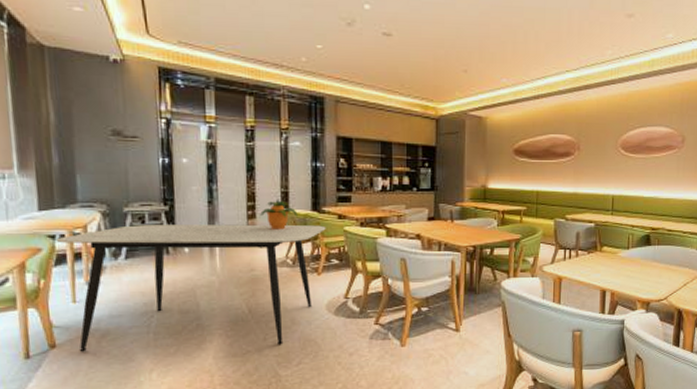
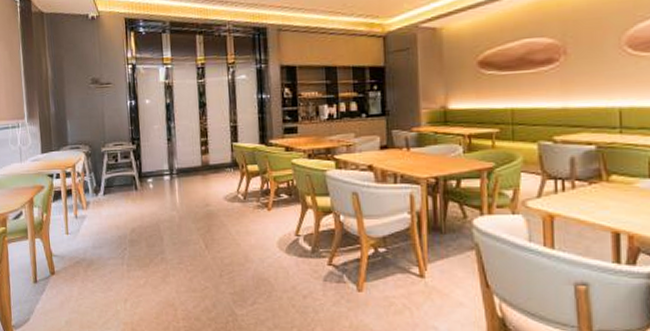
dining table: present [57,224,326,352] -> none [54,158,274,283]
potted plant: present [260,200,298,230] -> none [212,134,247,165]

